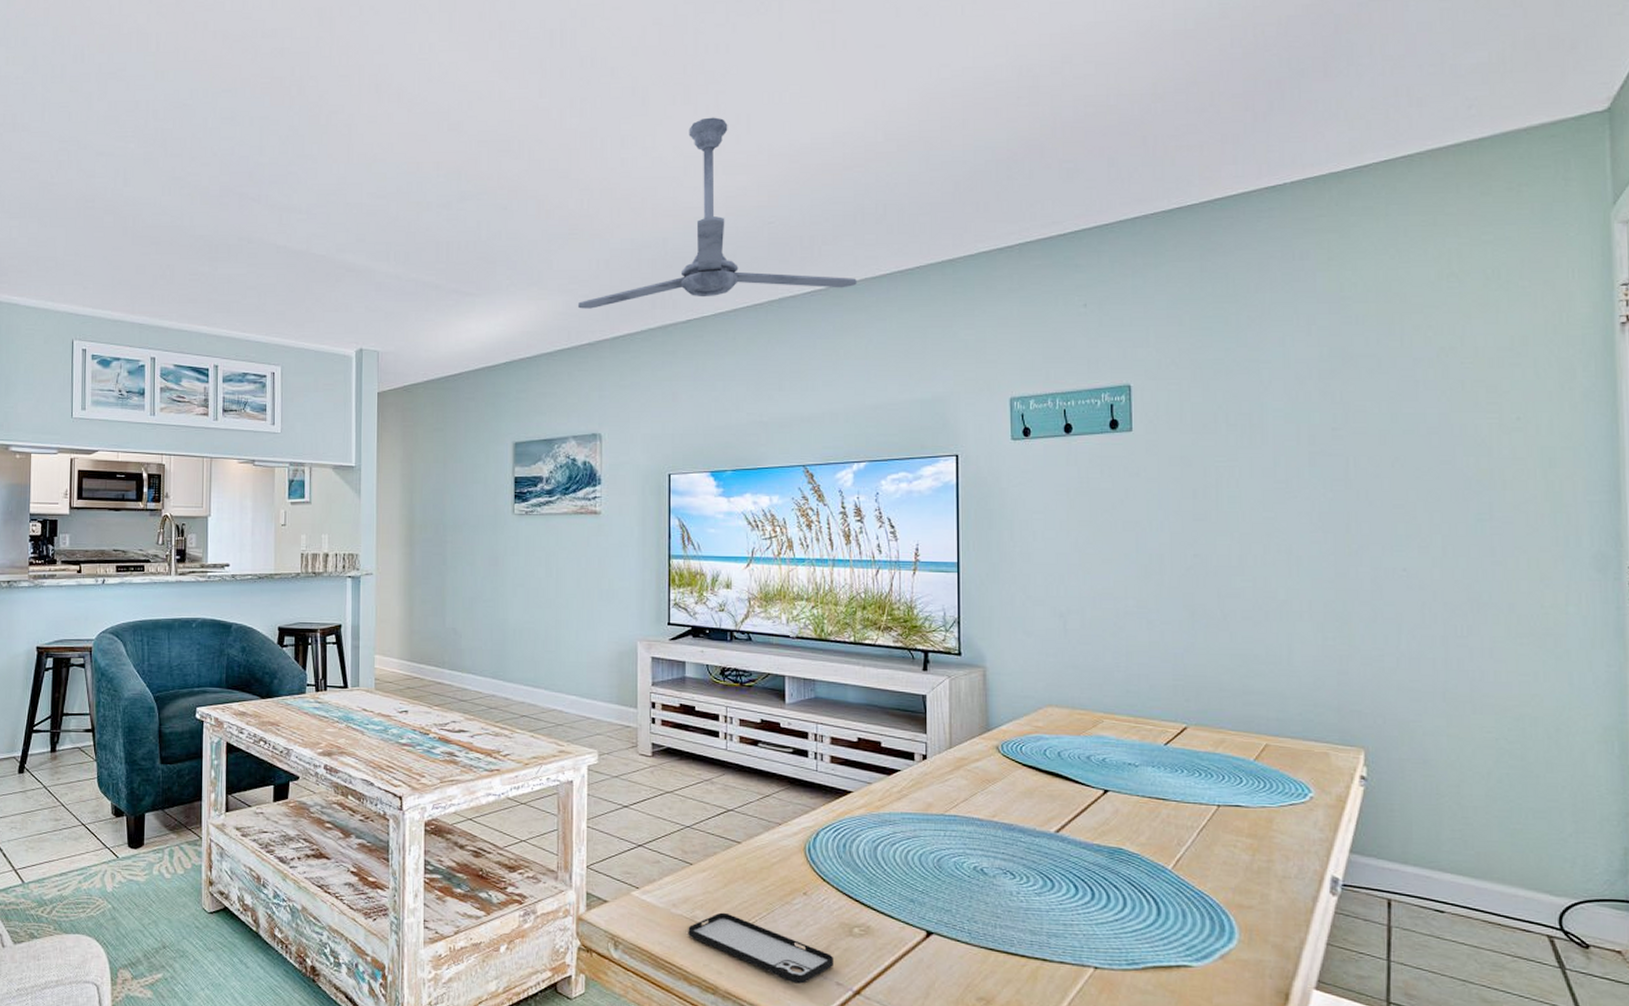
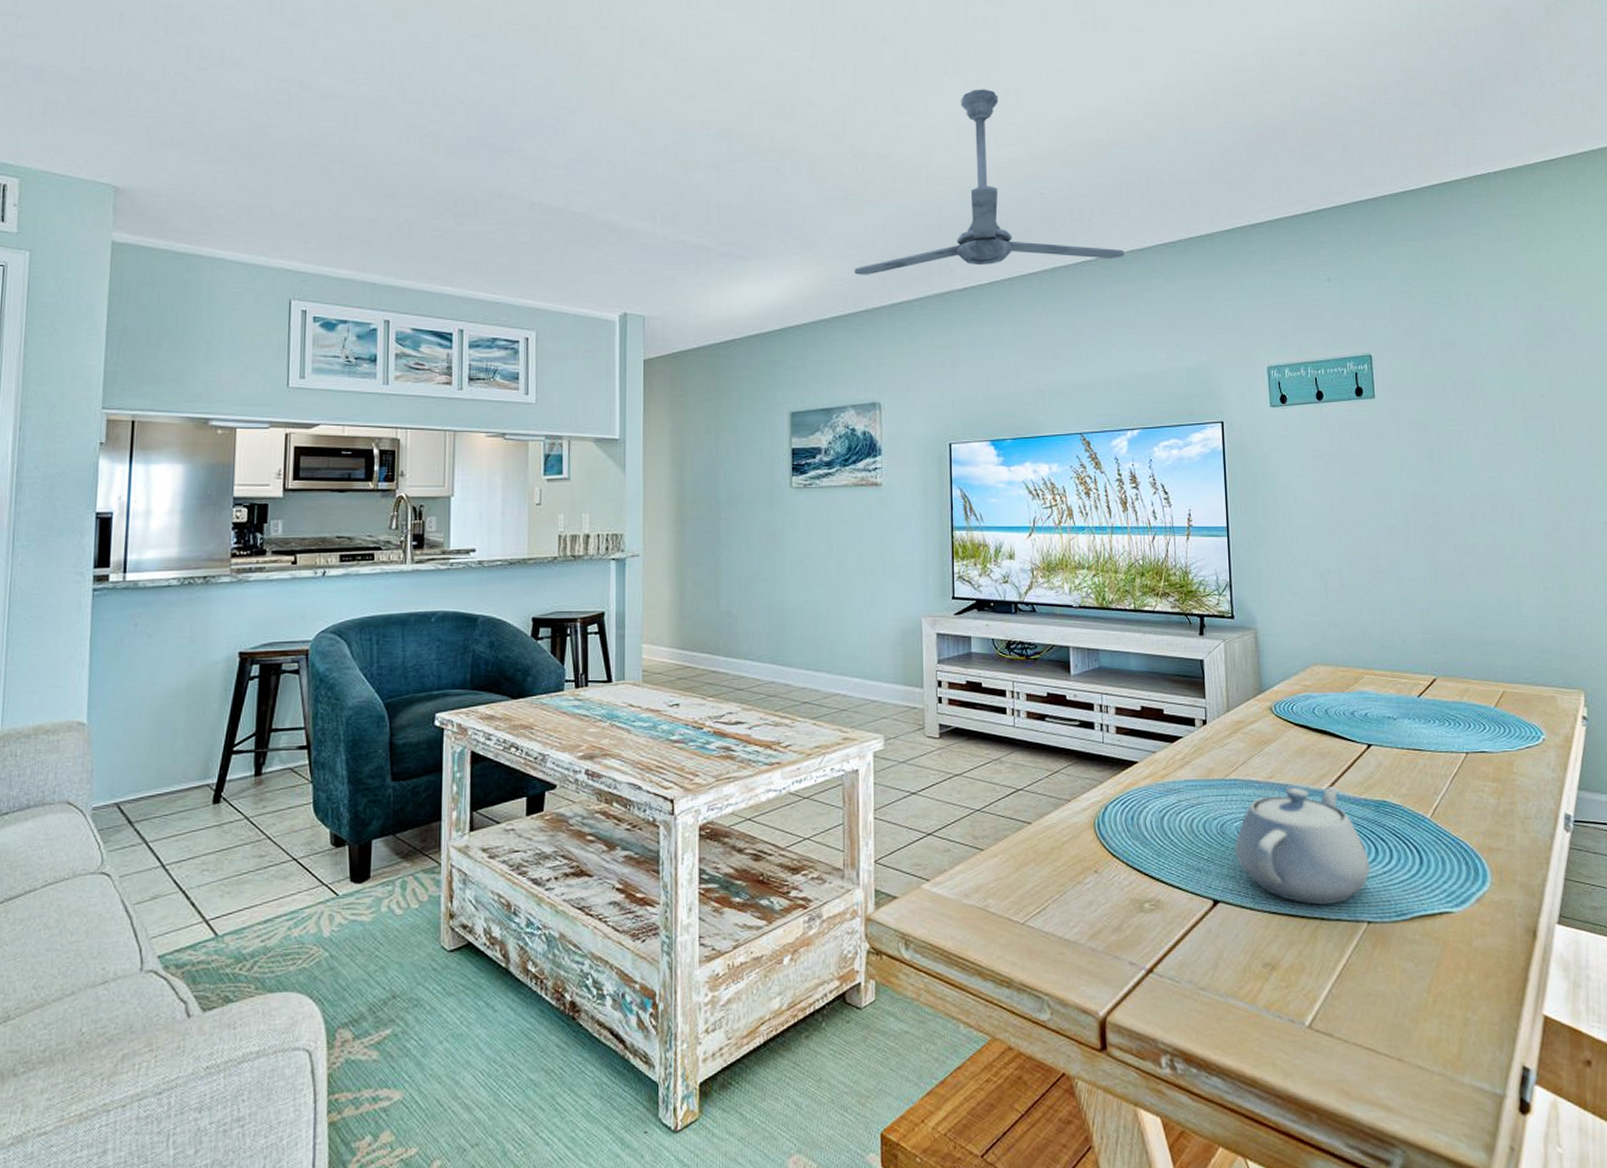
smartphone: present [688,912,834,984] -> none [981,898,1127,968]
teapot: none [952,828,1100,946] -> present [1235,786,1370,905]

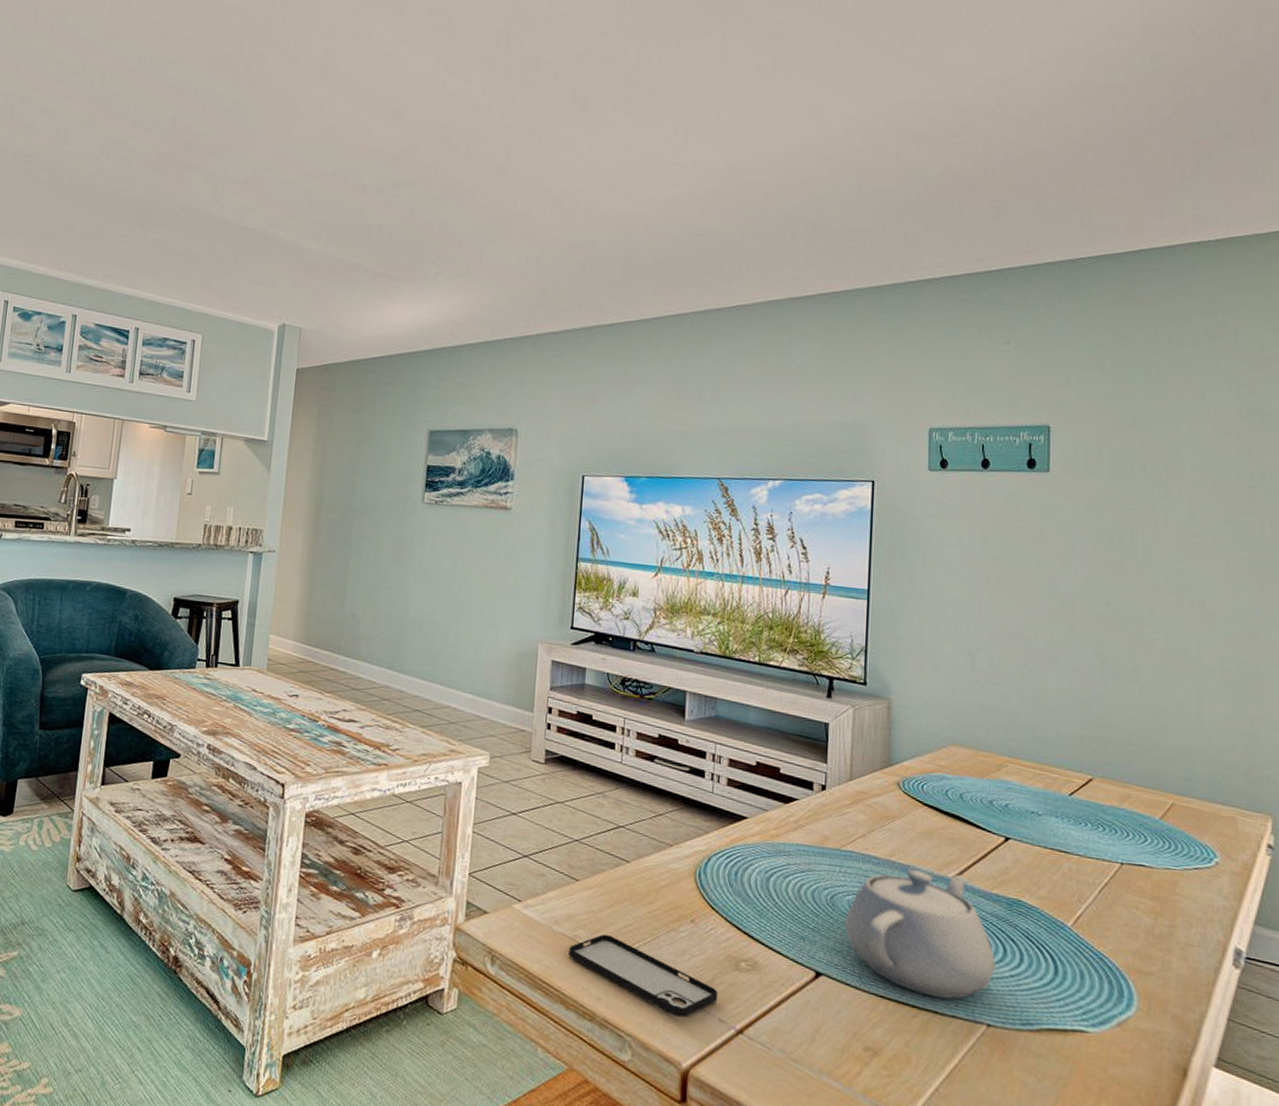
ceiling fan: present [855,89,1124,275] -> none [504,127,783,306]
smartphone: none [981,898,1127,968] -> present [568,934,719,1018]

